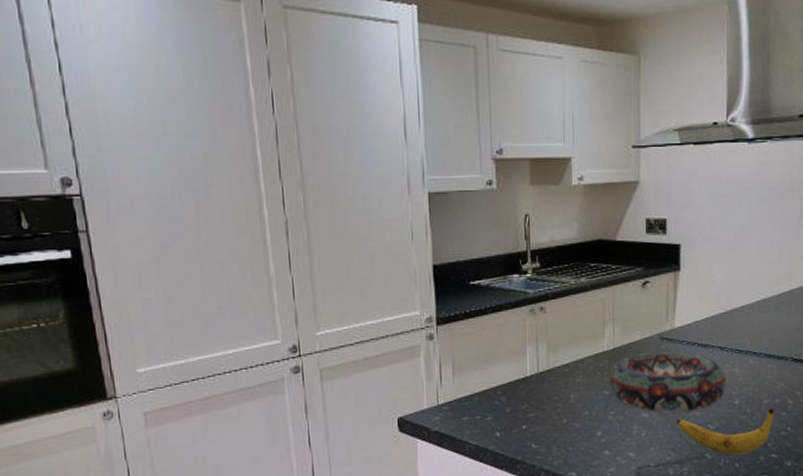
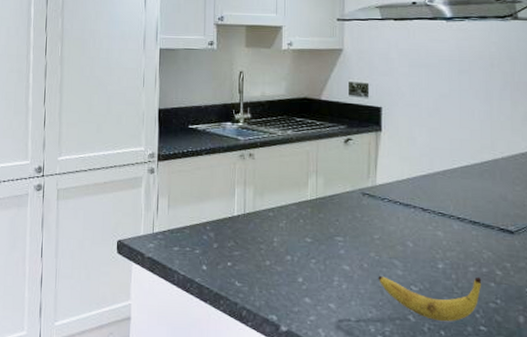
decorative bowl: present [610,351,726,413] -> none [312,205,429,269]

